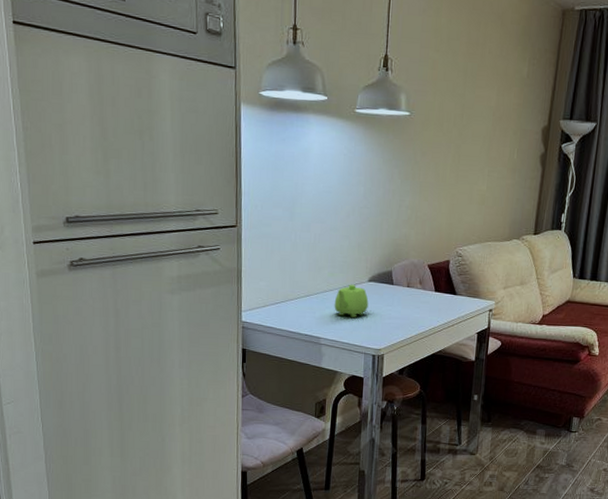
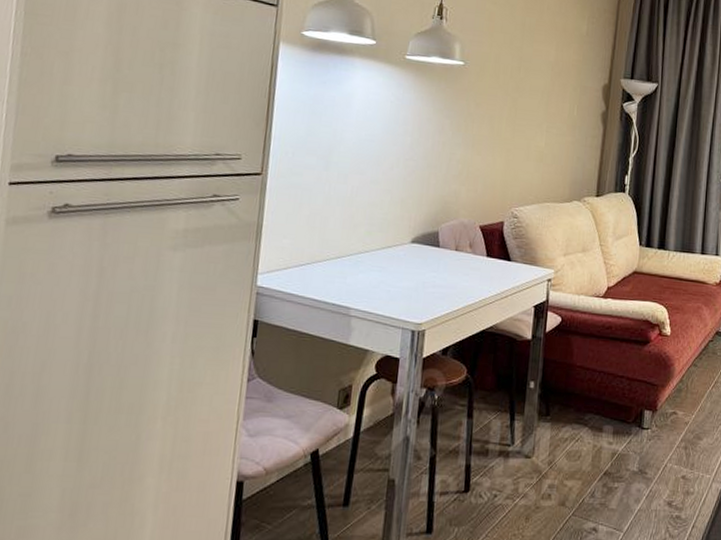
teapot: present [334,284,369,317] -> none [369,245,410,285]

